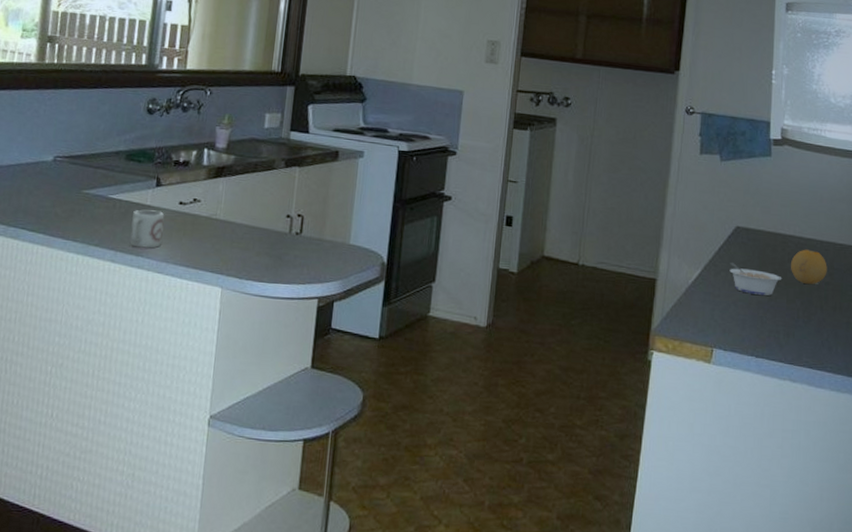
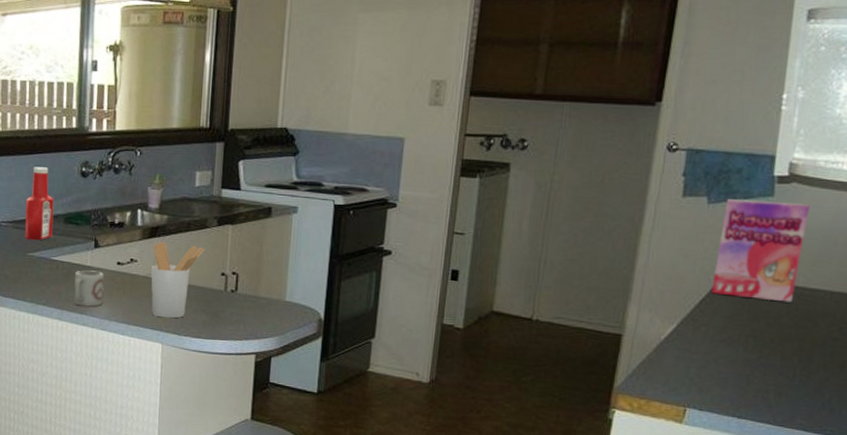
ketchup bottle: none [81,101,117,177] -> present [24,167,54,241]
utensil holder: none [212,182,271,261] -> present [151,242,205,319]
cereal box: none [727,157,799,250] -> present [711,199,810,303]
legume: present [729,263,782,296] -> none [711,317,777,353]
fruit: present [790,249,827,285] -> none [788,301,837,341]

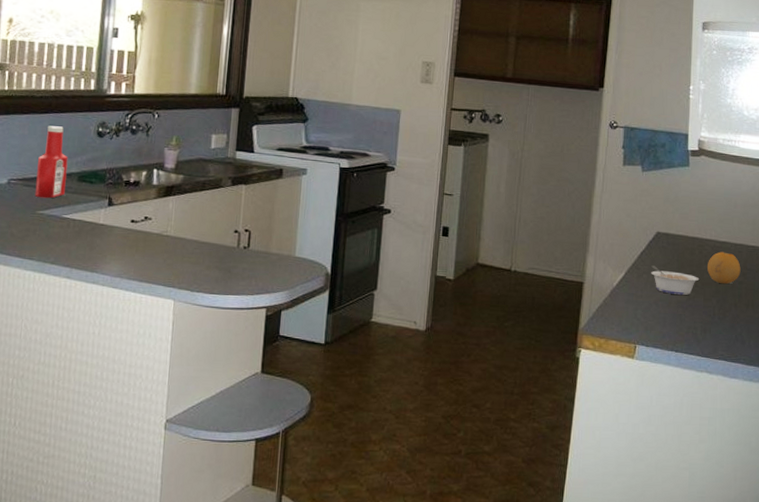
cup: present [74,270,105,307] -> none [84,228,118,265]
utensil holder: present [151,242,205,319] -> none [164,200,219,275]
cereal box: present [711,199,810,303] -> none [649,168,715,253]
legume: none [711,317,777,353] -> present [651,266,700,296]
fruit: none [788,301,837,341] -> present [706,251,741,284]

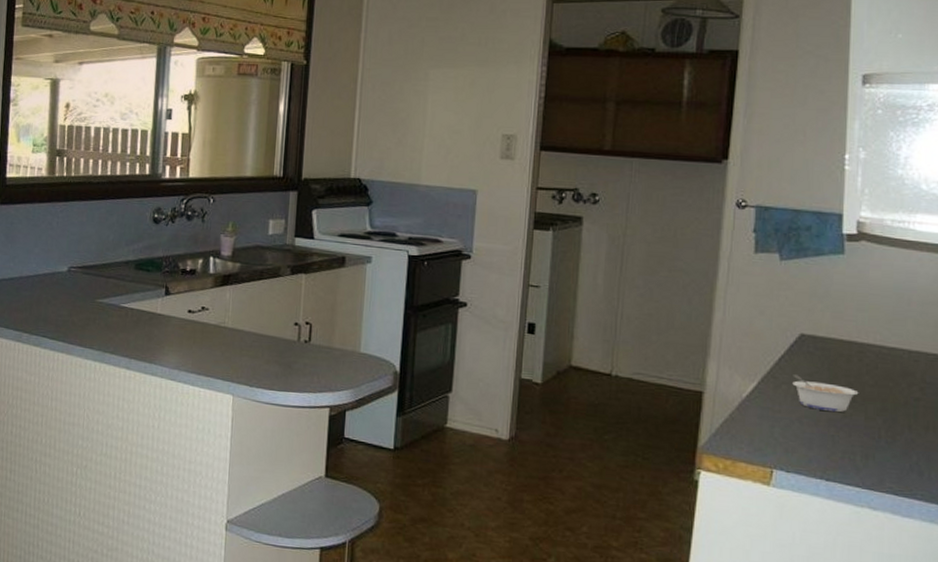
ketchup bottle: present [35,126,68,199] -> none [94,212,125,287]
fruit: present [706,251,741,284] -> none [869,360,917,401]

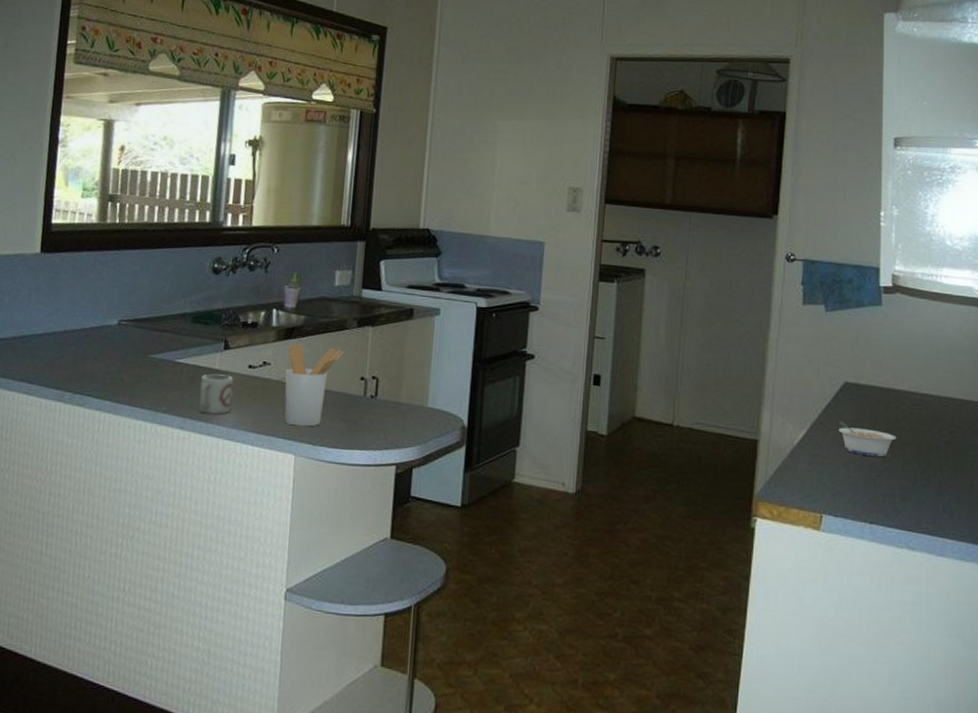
cup: none [142,318,175,356] -> present [198,374,234,414]
utensil holder: none [222,290,278,369] -> present [284,343,344,427]

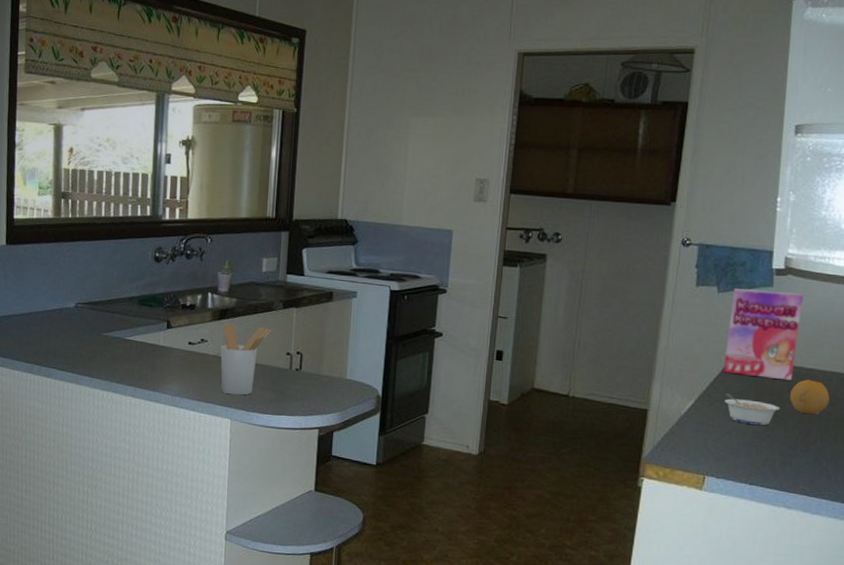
cup: present [198,374,234,414] -> none [147,349,176,384]
cereal box: none [835,307,913,407] -> present [723,288,803,381]
fruit: none [905,405,947,445] -> present [789,379,830,415]

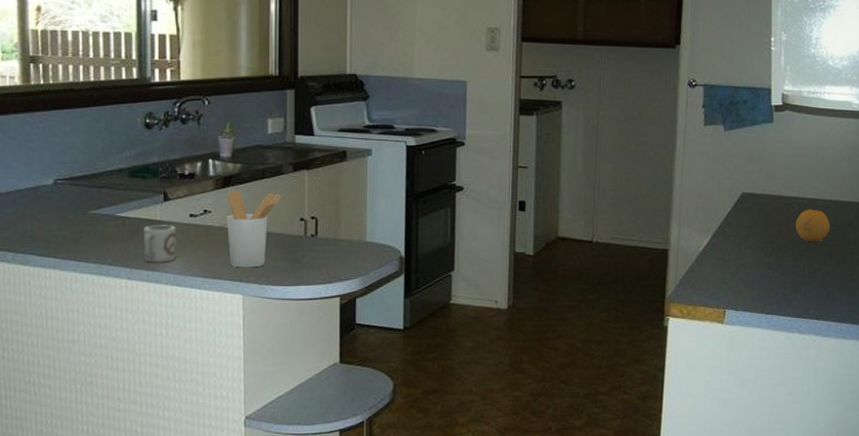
cup: none [147,349,176,384] -> present [142,225,176,263]
cereal box: present [723,288,803,381] -> none [734,126,800,211]
legume: present [724,393,781,426] -> none [738,228,788,257]

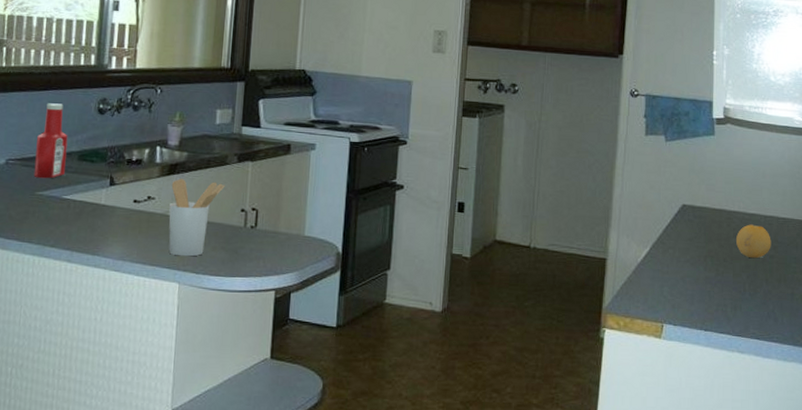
ketchup bottle: none [84,120,116,197] -> present [33,103,68,179]
cup: present [142,225,176,263] -> none [85,209,120,247]

